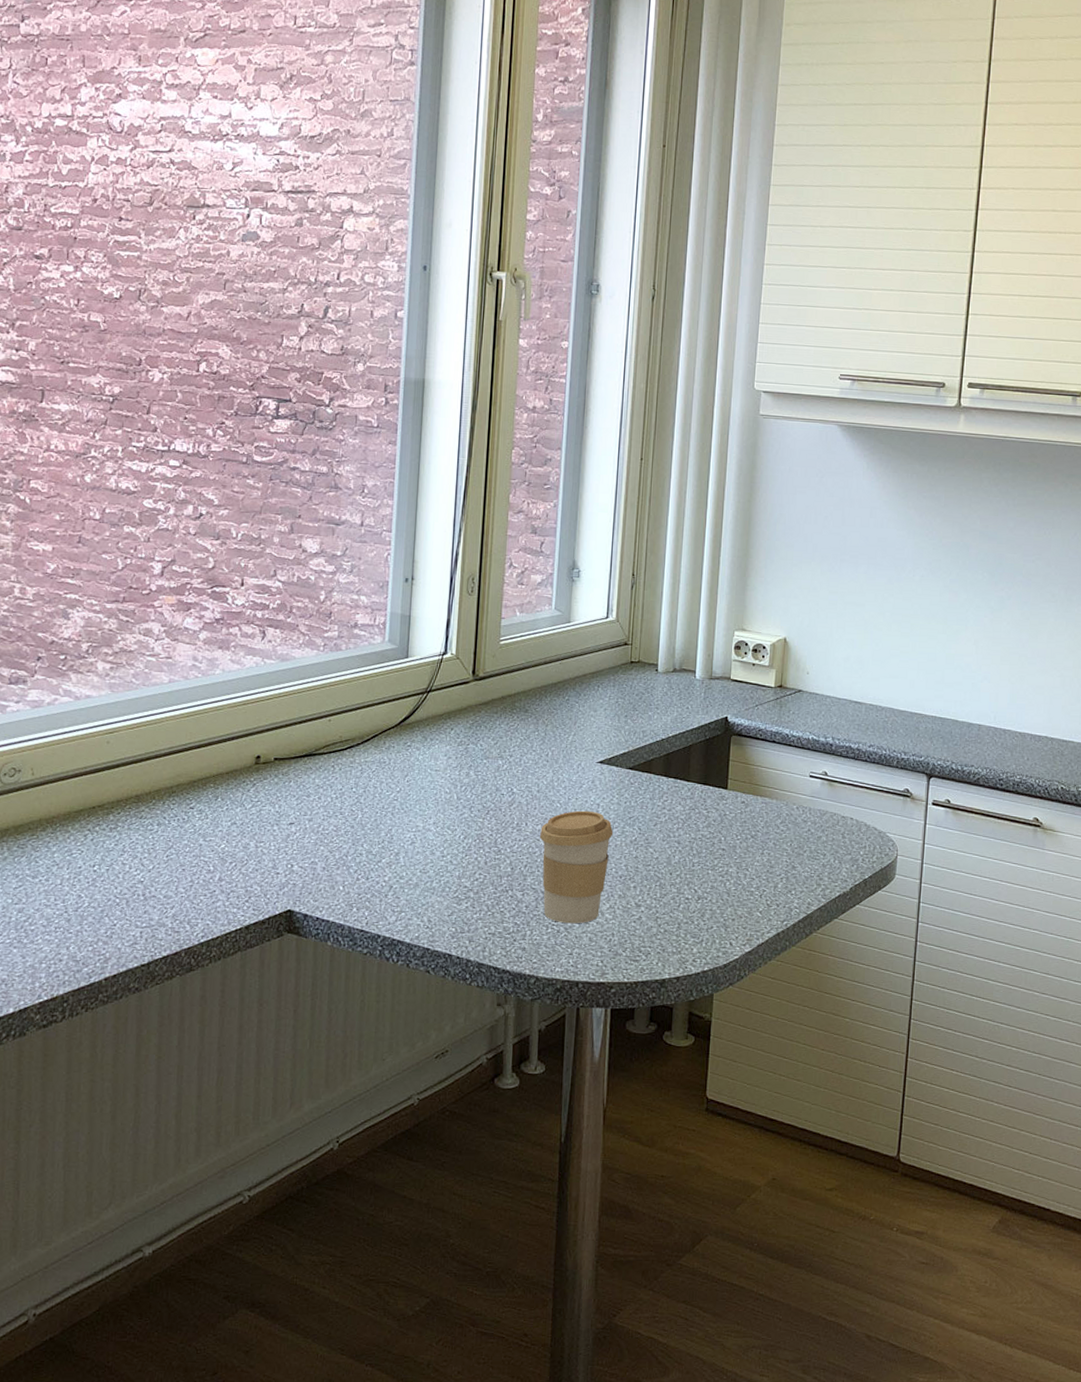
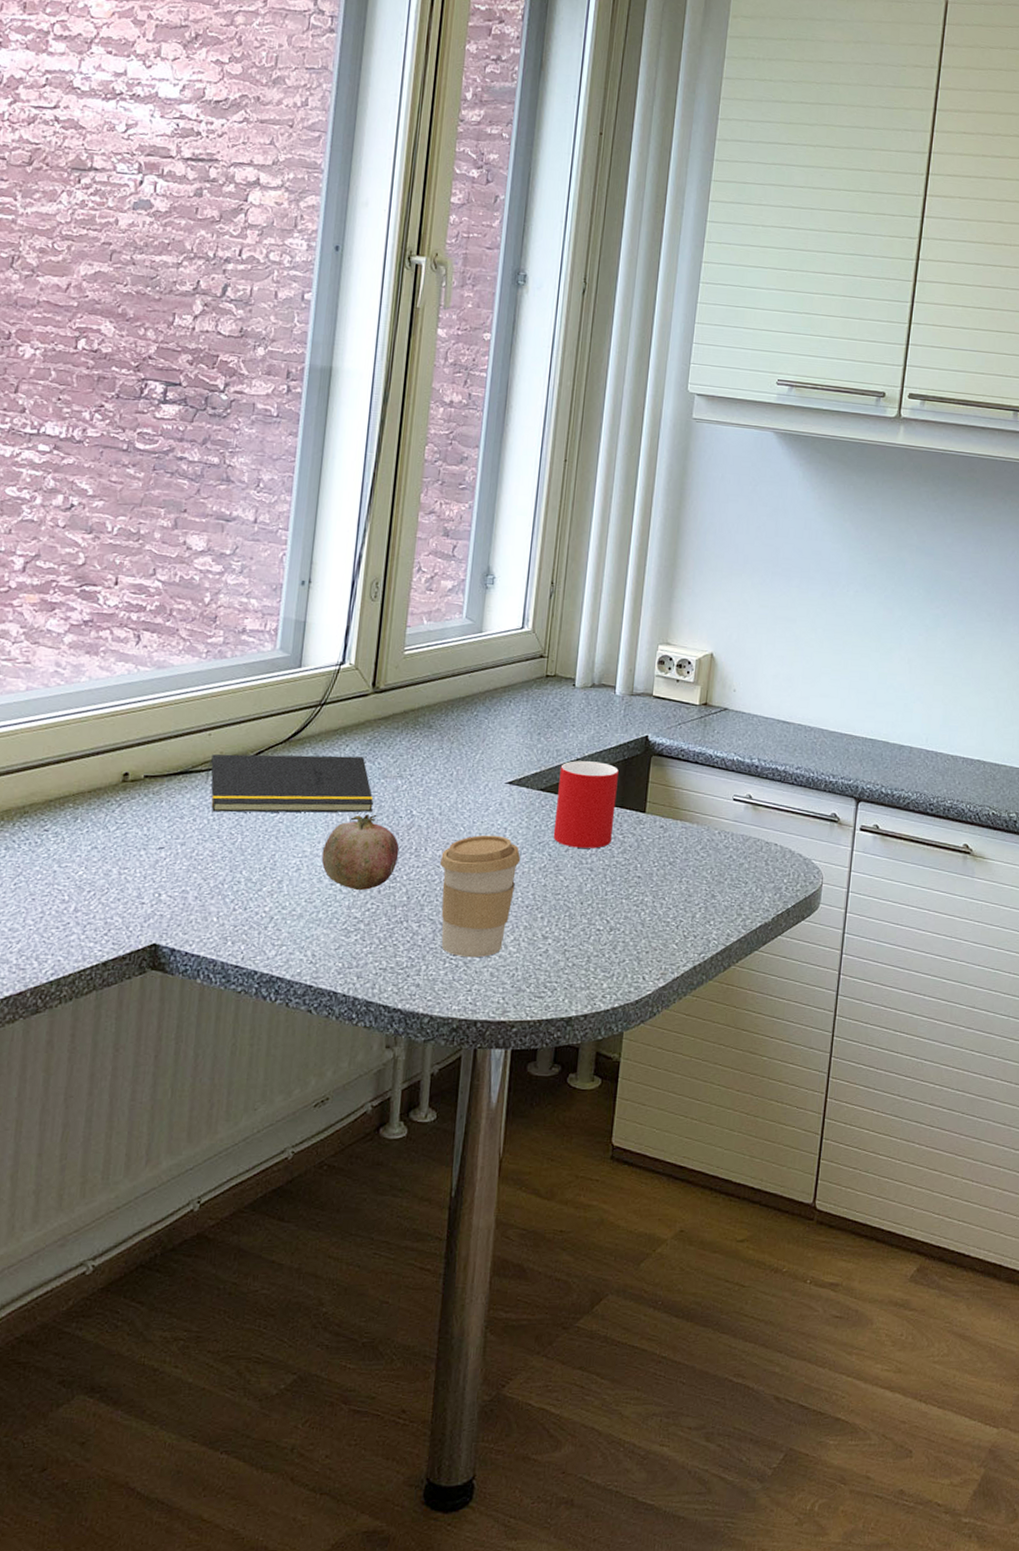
notepad: none [327,738,477,791] -> present [205,754,374,813]
fruit: none [433,791,503,862] -> present [321,814,400,891]
cup: none [642,741,701,823] -> present [553,761,619,849]

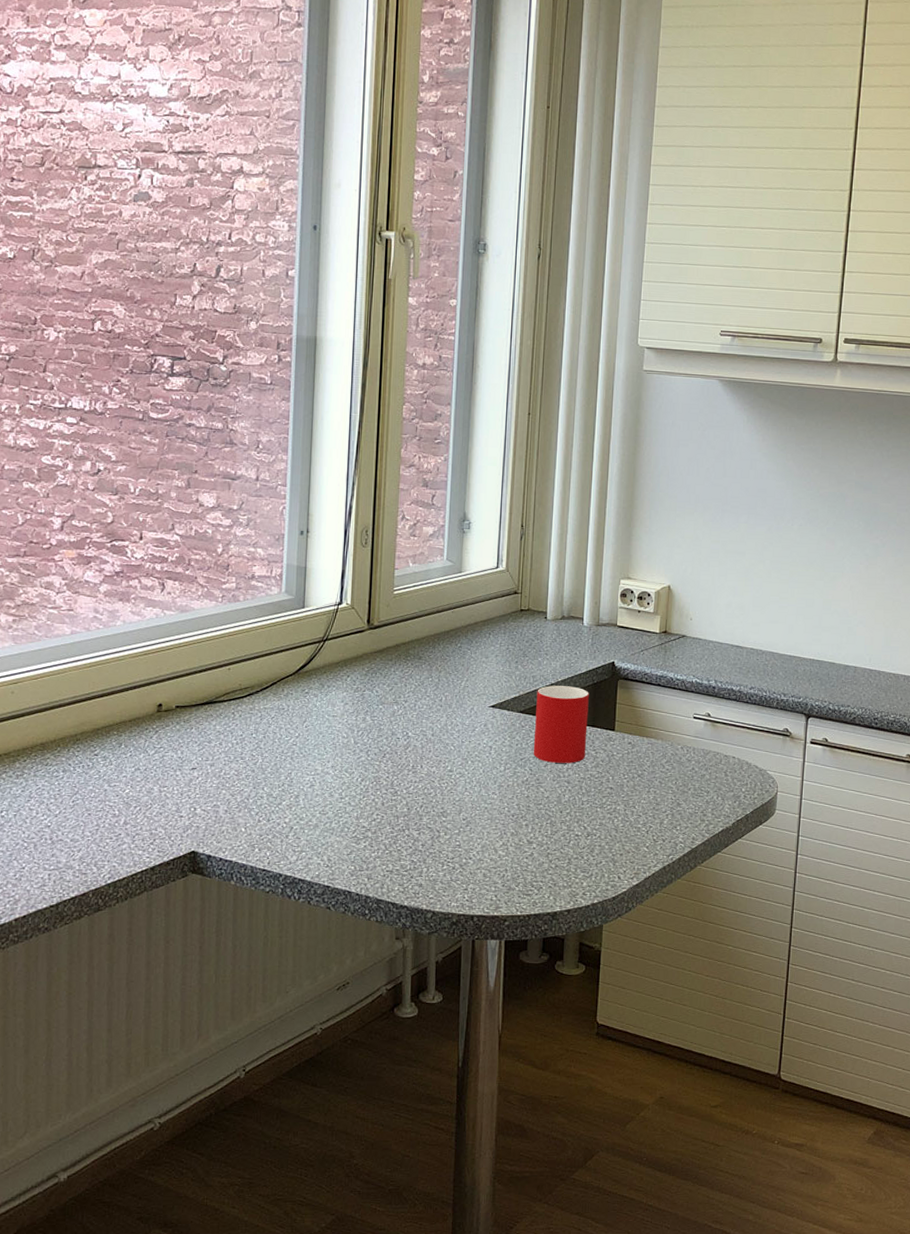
notepad: present [205,754,374,813] -> none [227,685,374,737]
fruit: present [321,814,400,891] -> none [331,736,399,804]
coffee cup: present [439,835,521,958] -> none [434,753,506,861]

